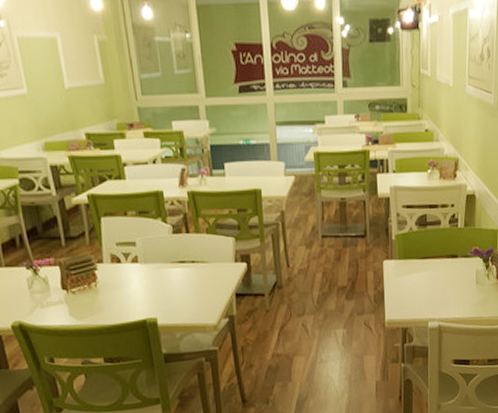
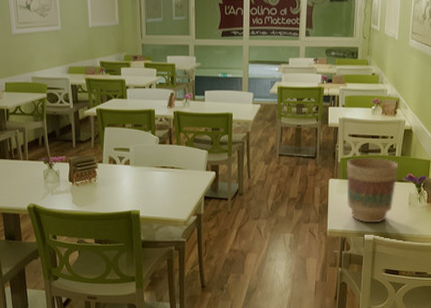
flower pot: none [402,231,463,309] -> present [346,157,399,223]

